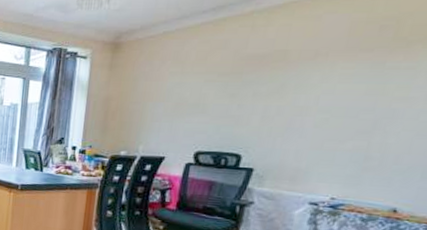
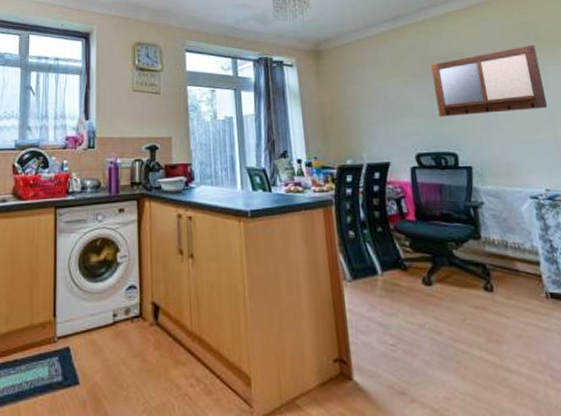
writing board: none [234,44,389,119] -> present [431,45,548,118]

